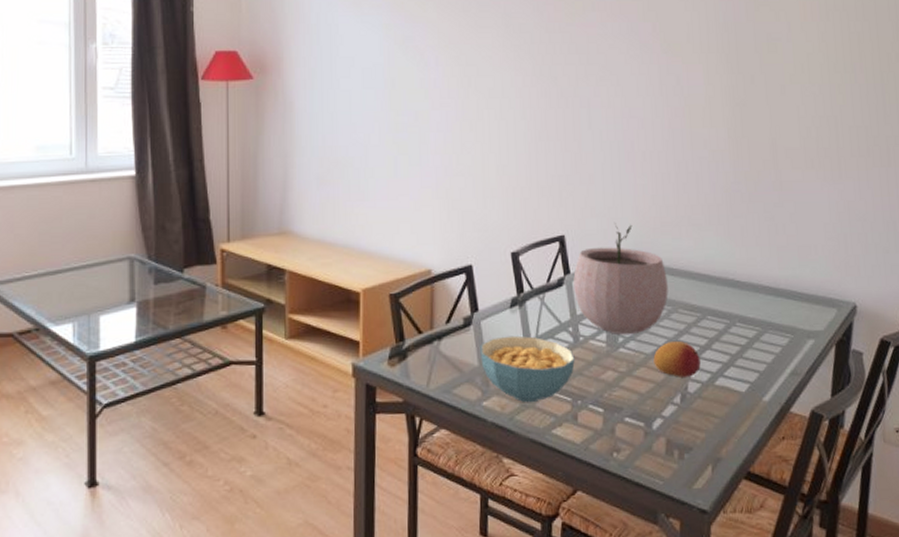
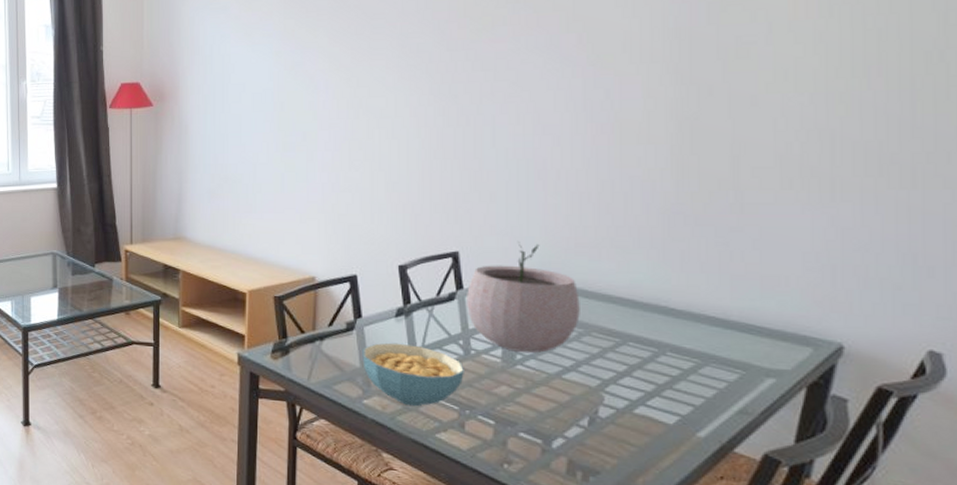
fruit: present [653,341,701,377] -> none [557,364,616,402]

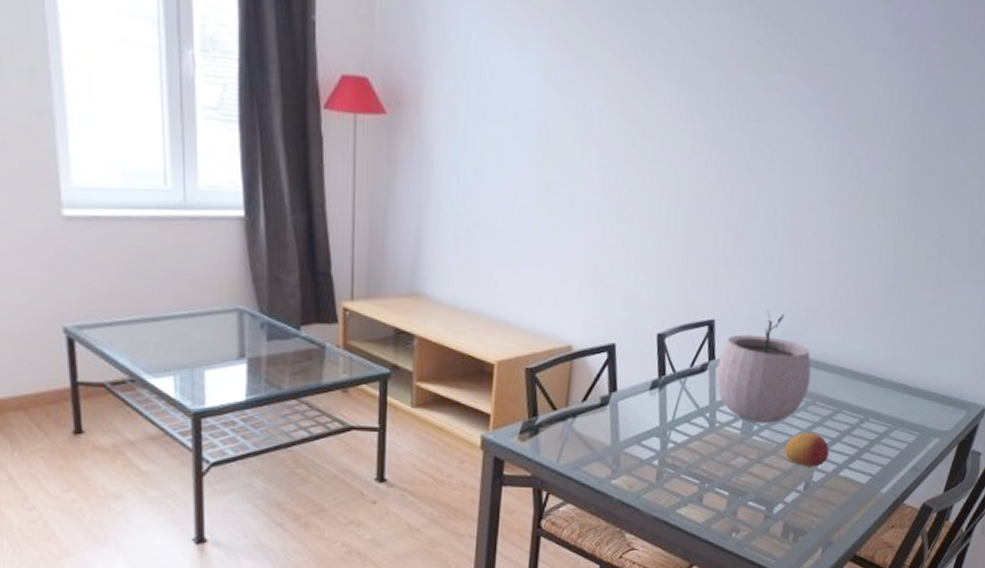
cereal bowl: present [362,342,464,407] -> none [614,417,708,484]
fruit: none [557,364,616,402] -> present [784,433,829,467]

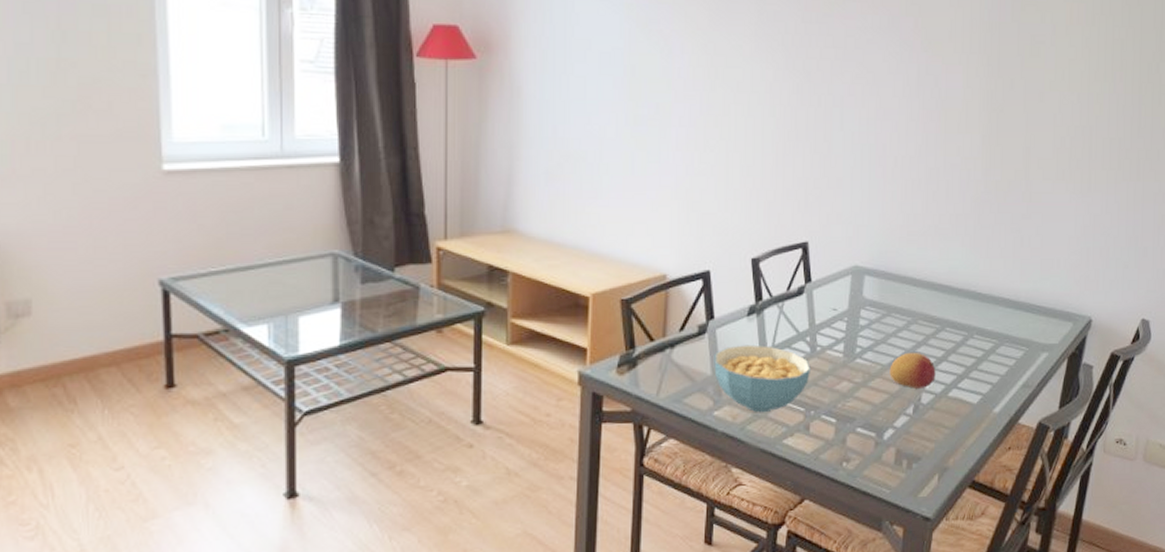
cereal bowl: none [614,417,708,484] -> present [714,344,810,413]
plant pot: present [716,311,811,424] -> none [814,230,910,346]

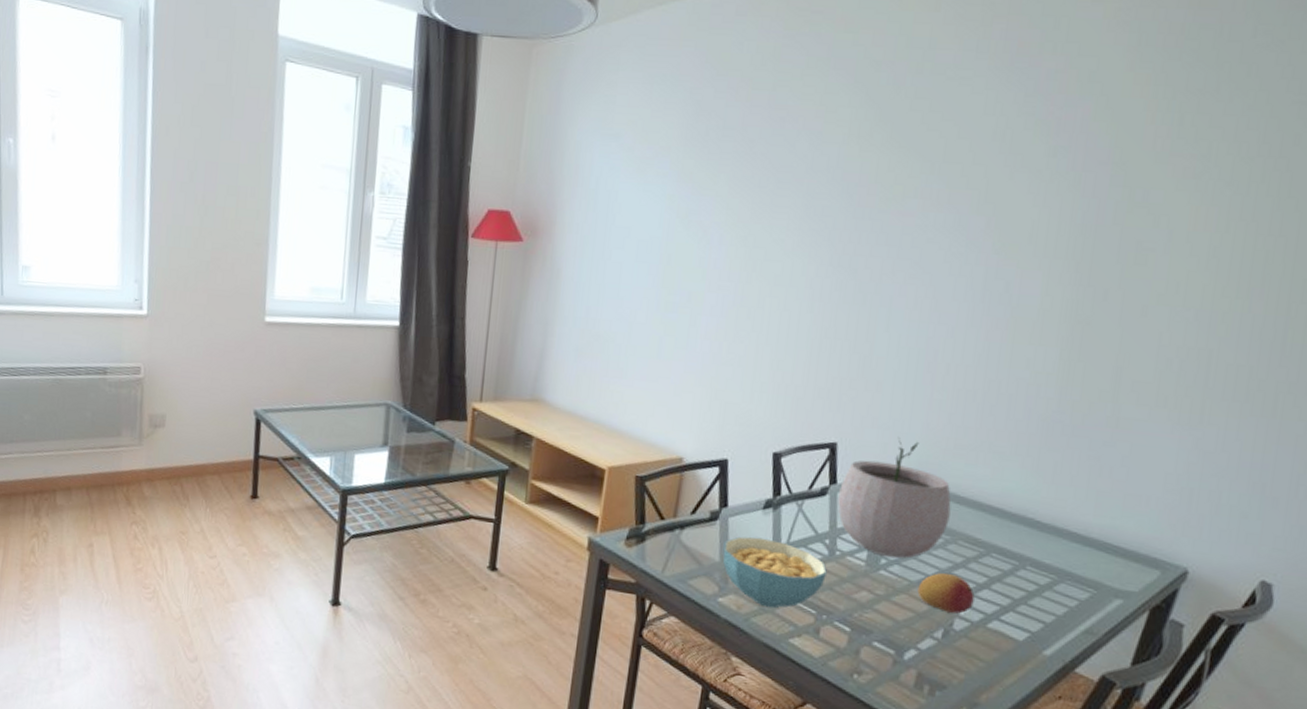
plant pot: none [814,230,910,346] -> present [838,438,951,559]

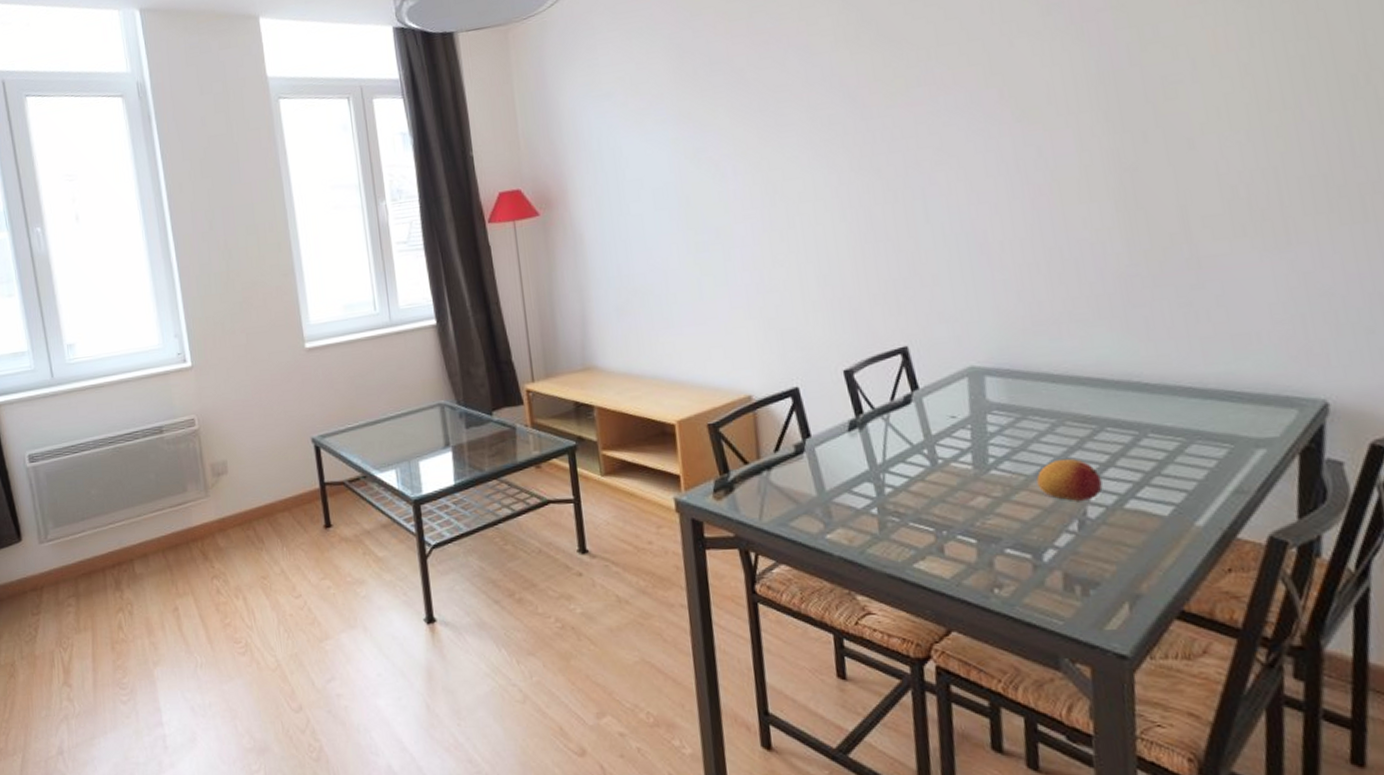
cereal bowl: present [723,536,827,608] -> none [816,461,935,535]
plant pot: present [838,438,951,559] -> none [923,327,1050,455]

